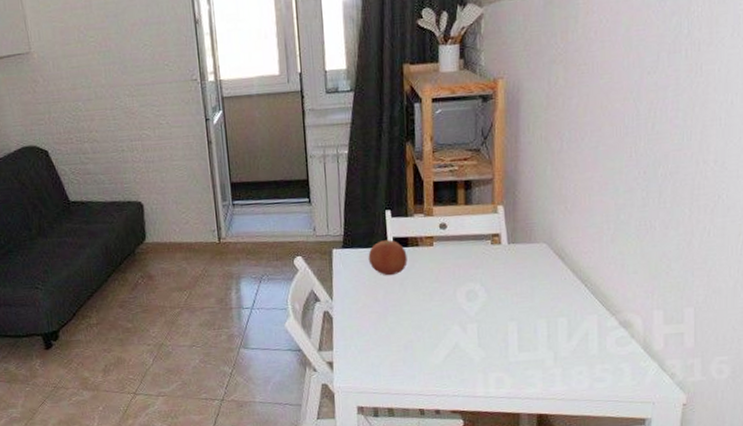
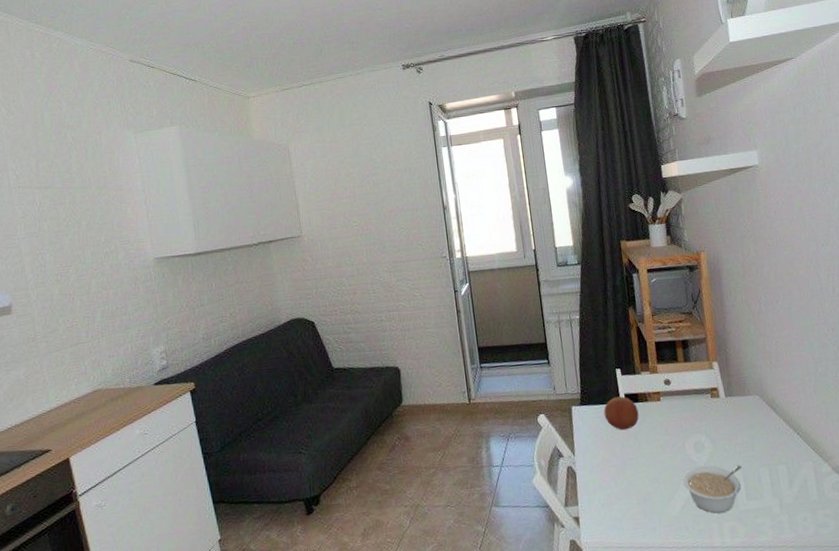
legume: none [449,315,517,364] -> present [682,465,742,514]

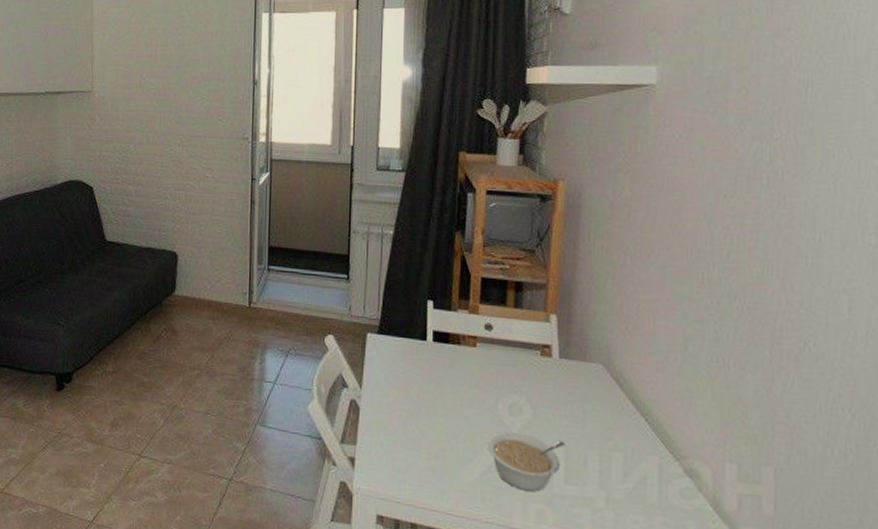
fruit: present [603,396,639,430] -> none [404,332,447,373]

